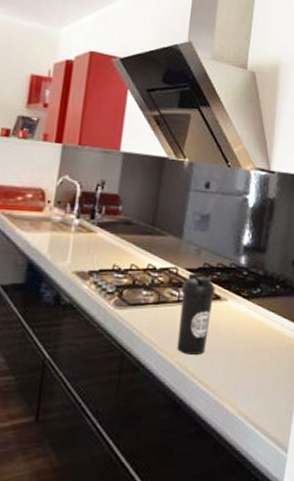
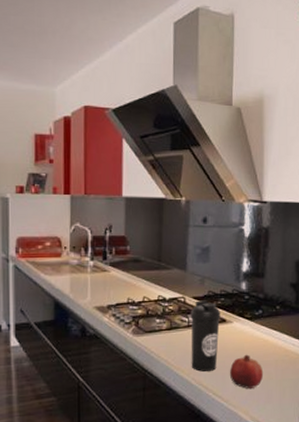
fruit: none [218,337,257,377] -> present [229,354,264,389]

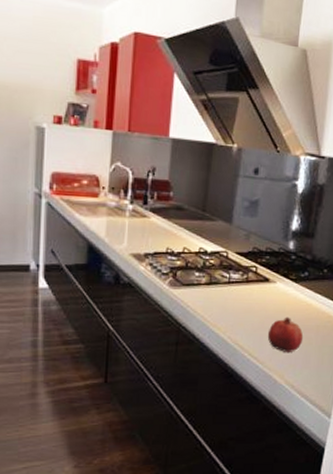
water bottle: present [190,300,221,372] -> none [228,256,264,331]

